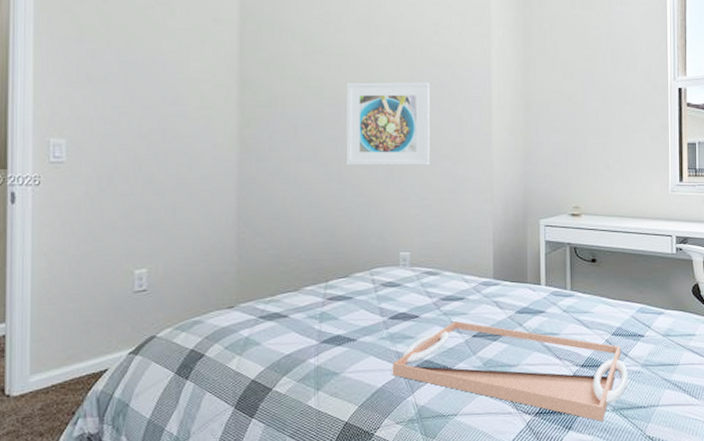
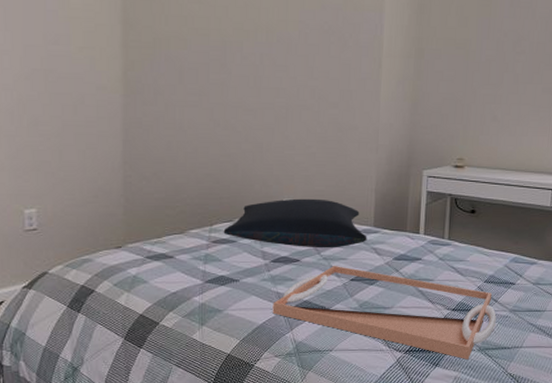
pillow: none [339,251,488,303] -> present [223,198,367,248]
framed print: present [346,81,430,165] -> none [231,23,319,113]

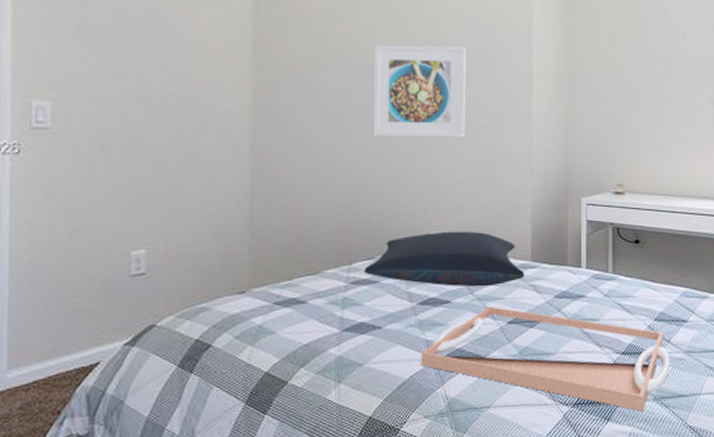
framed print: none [231,23,319,113] -> present [373,44,466,138]

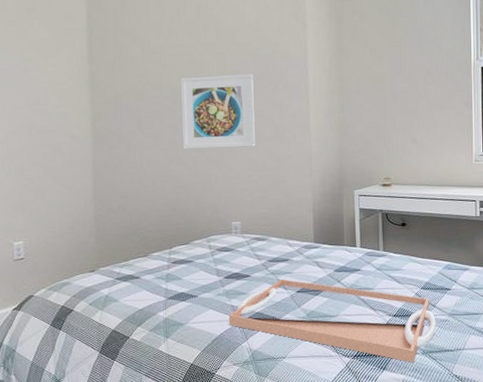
pillow: present [363,231,525,287] -> none [181,220,309,264]

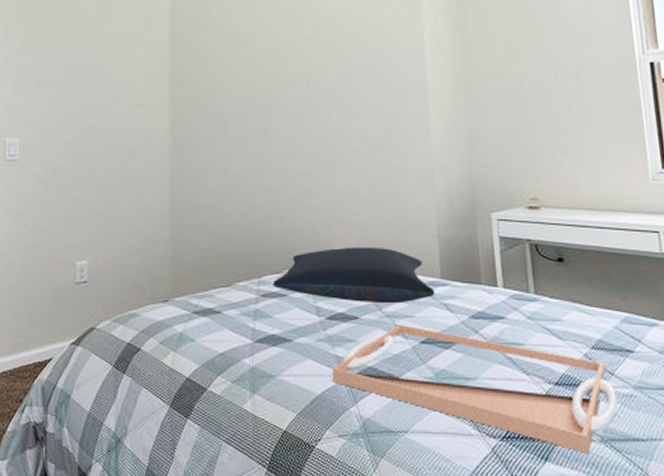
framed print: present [180,73,255,149] -> none [273,70,363,157]
pillow: none [181,220,309,264] -> present [272,246,435,304]

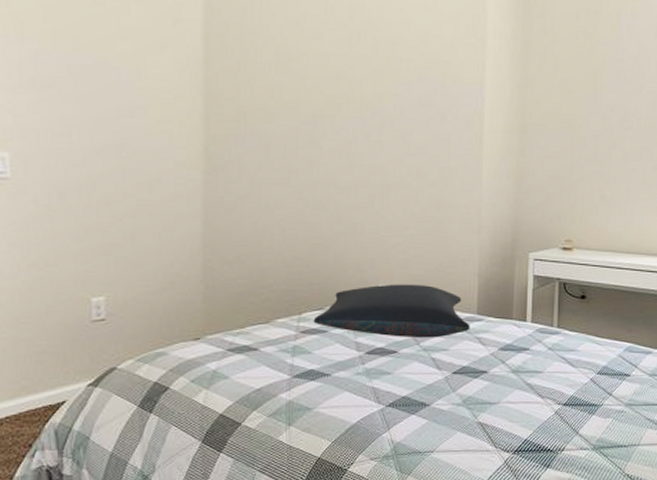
serving tray: present [332,325,618,453] -> none [367,357,611,460]

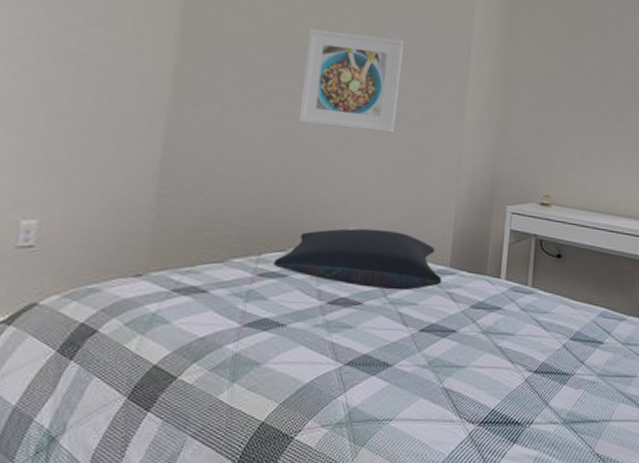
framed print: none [322,96,416,192] -> present [298,27,404,133]

